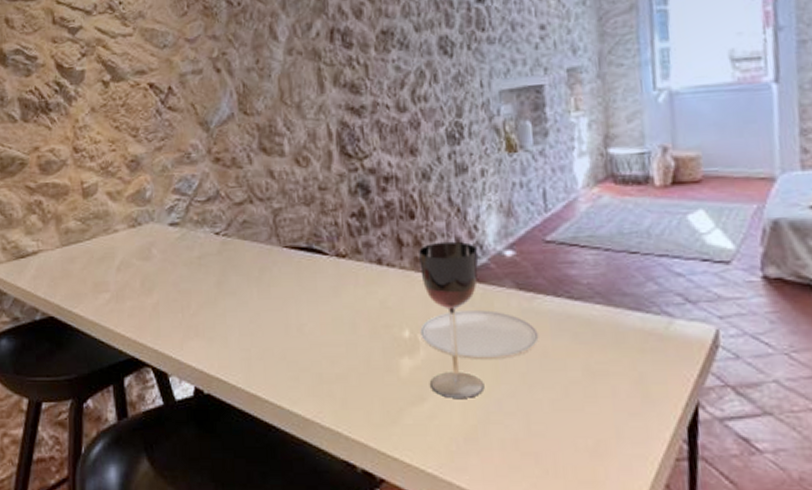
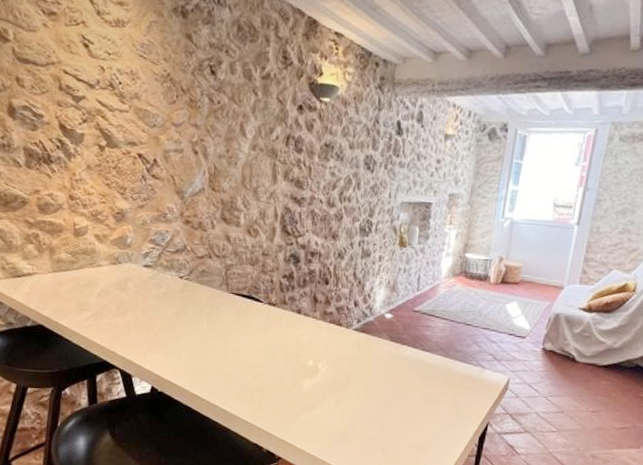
wineglass: present [419,241,485,398] -> none [322,302,368,409]
plate: present [420,309,539,361] -> none [320,350,399,386]

